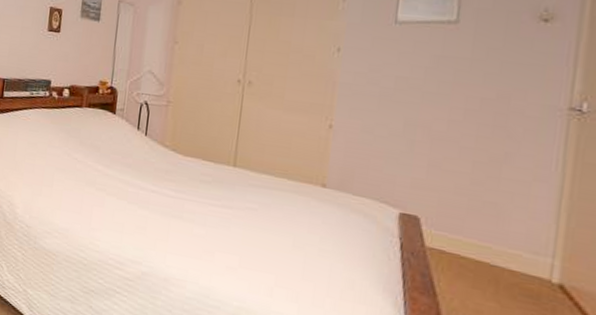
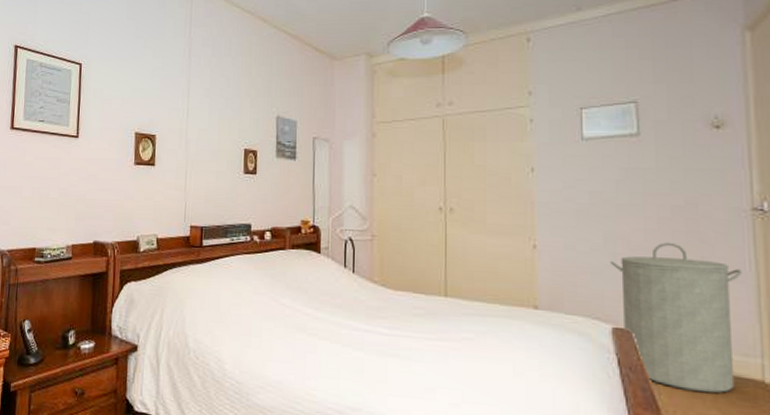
laundry hamper: none [407,134,548,287] -> present [610,242,743,394]

